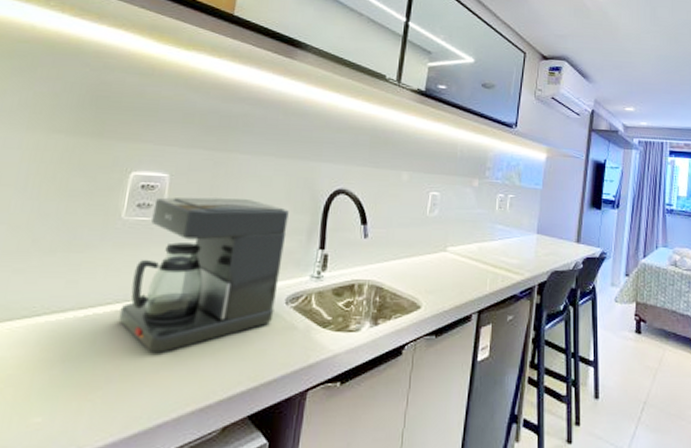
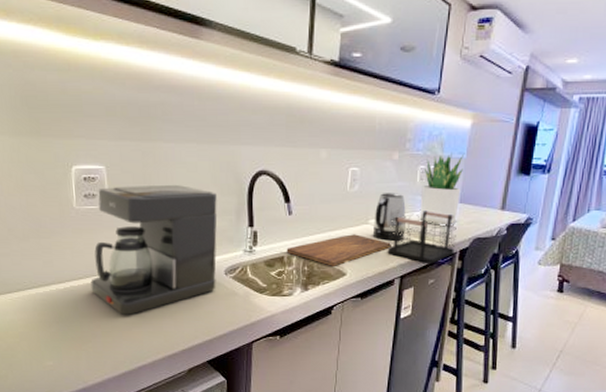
cutting board: none [358,262,469,298] -> present [286,234,391,266]
kettle: none [450,218,485,271] -> present [372,192,406,241]
dish rack: none [465,240,535,299] -> present [387,211,457,264]
planter: none [498,182,541,257] -> present [419,152,465,226]

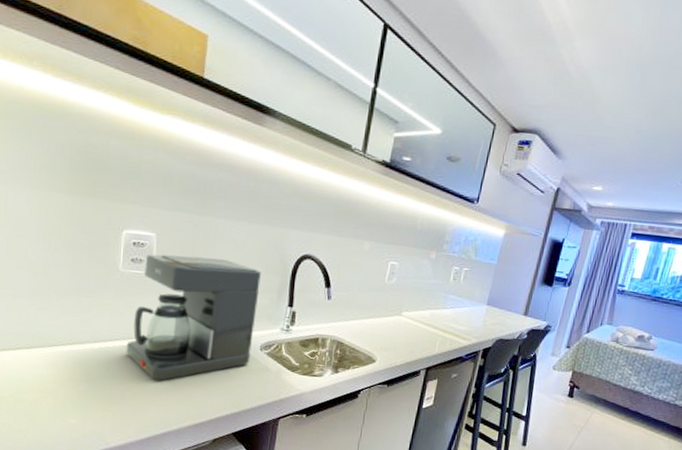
cutting board: present [286,234,391,266] -> none [321,323,421,353]
kettle: present [372,192,406,241] -> none [404,287,438,334]
dish rack: present [387,211,457,264] -> none [416,308,483,360]
planter: present [419,152,465,226] -> none [449,257,496,325]

